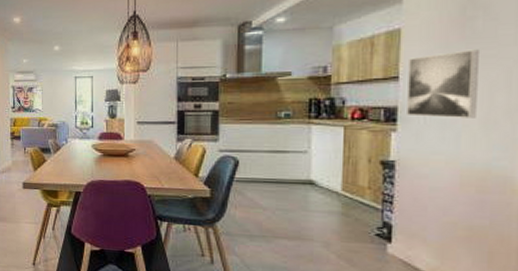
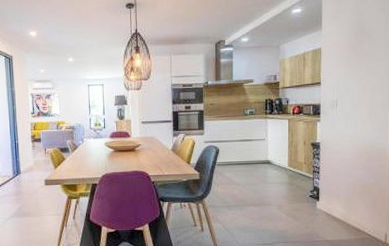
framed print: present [407,49,479,118] -> none [326,63,366,111]

